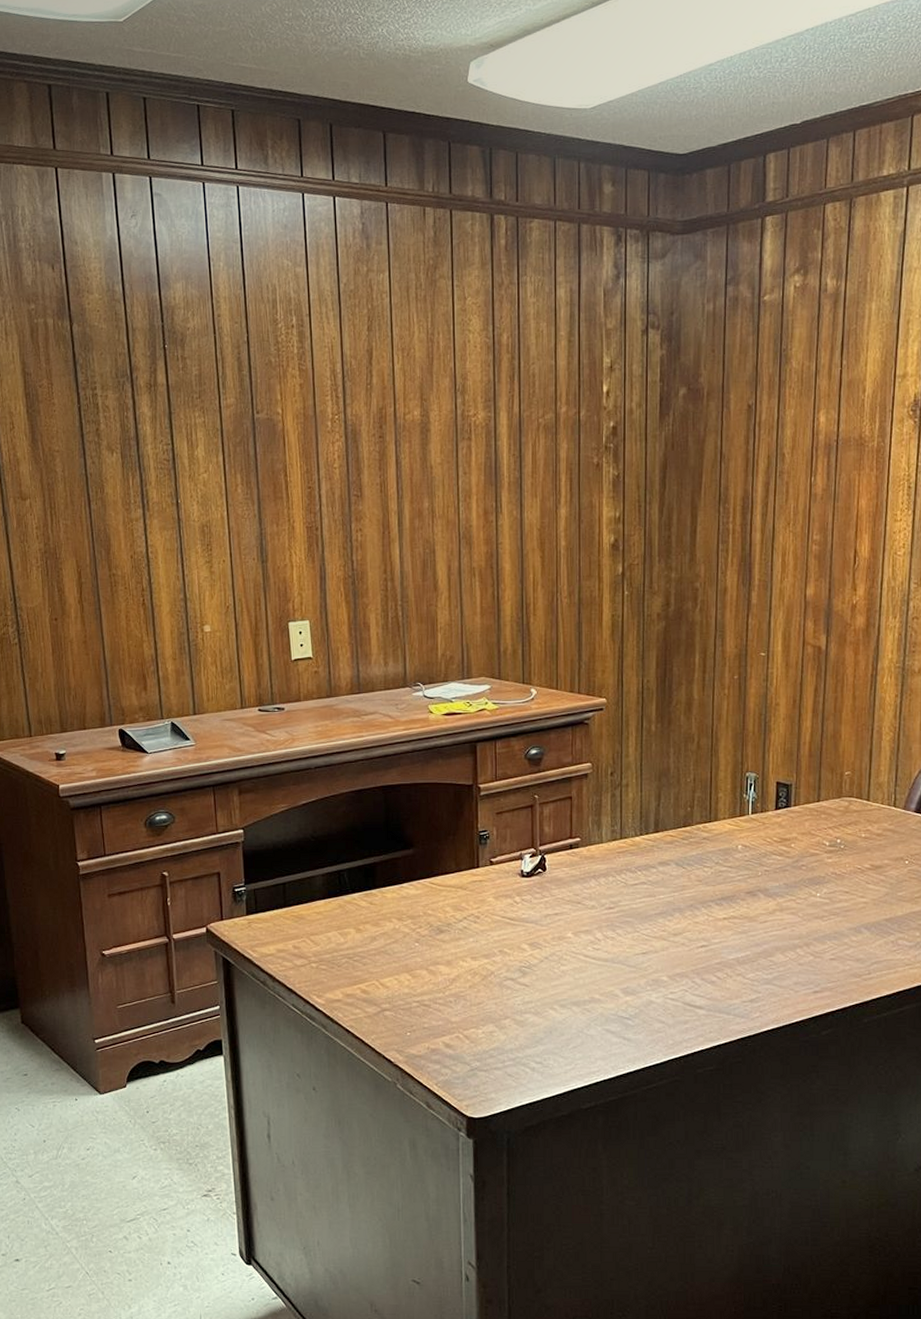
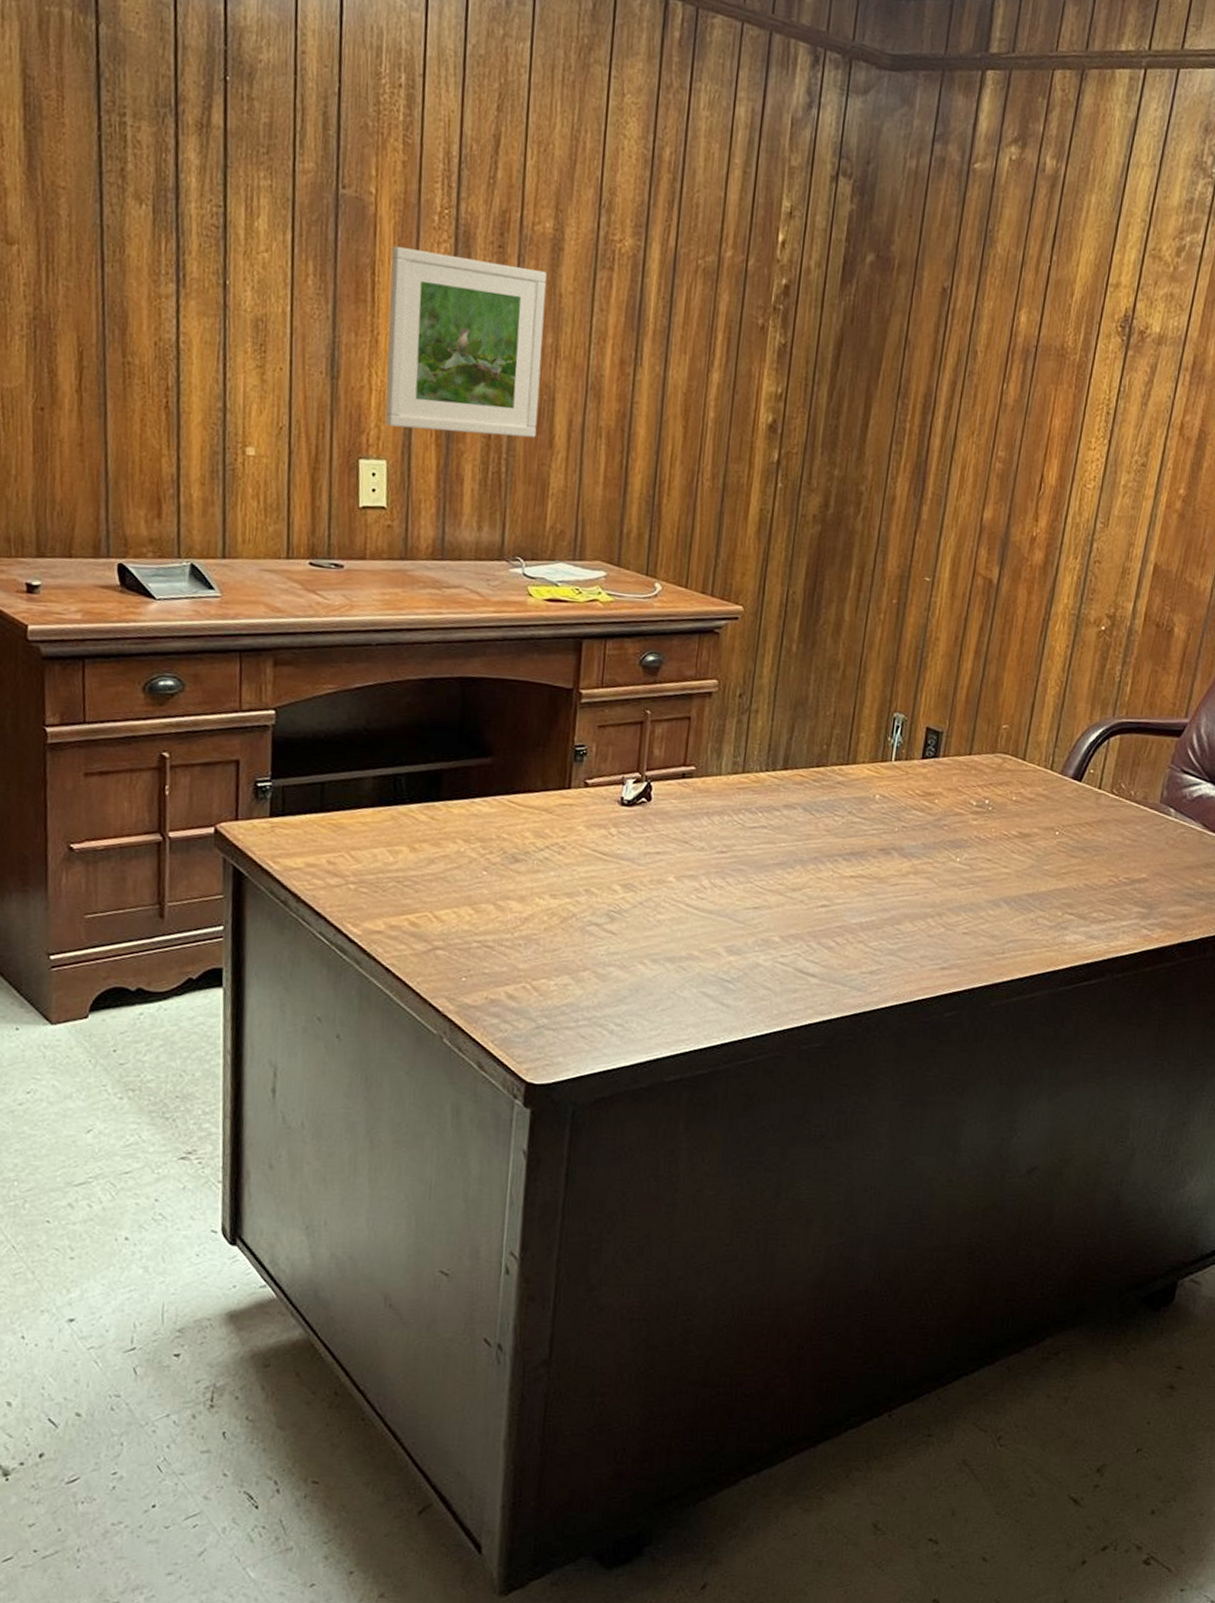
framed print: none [298,450,423,592] -> present [385,245,547,438]

